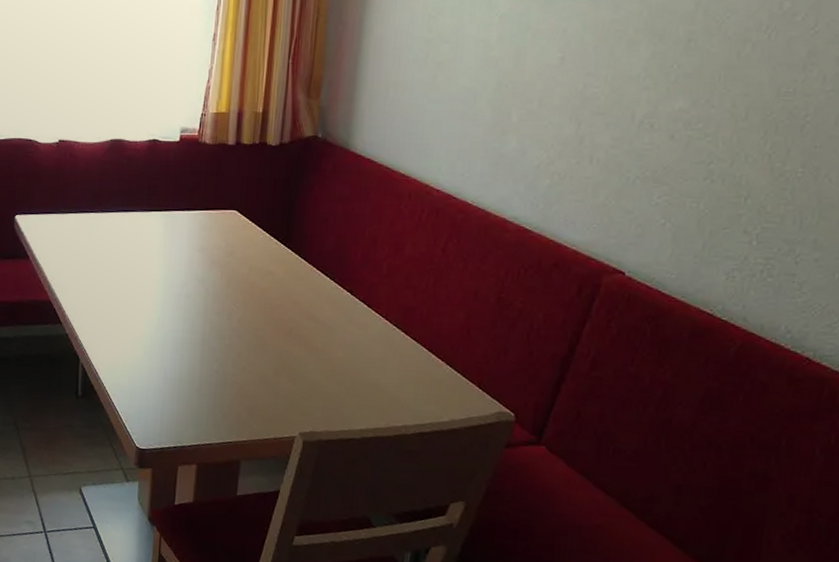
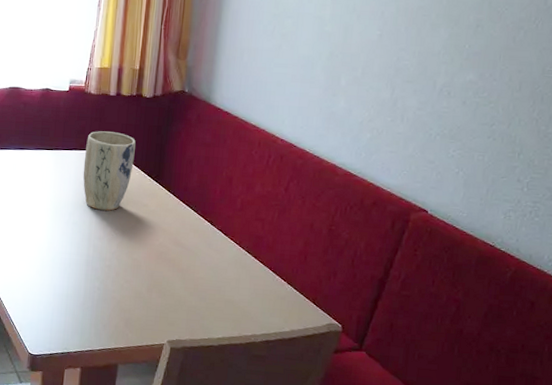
plant pot: none [197,187,259,281] -> present [83,131,136,211]

